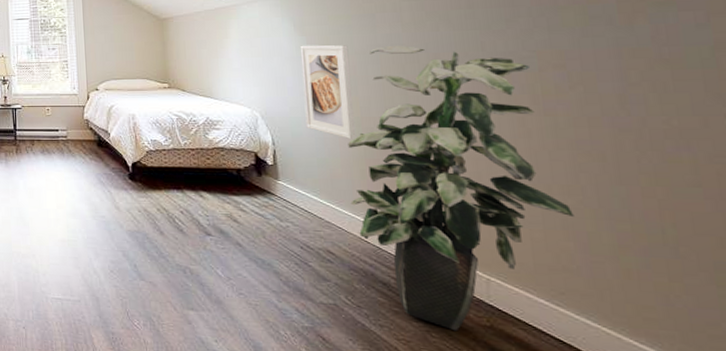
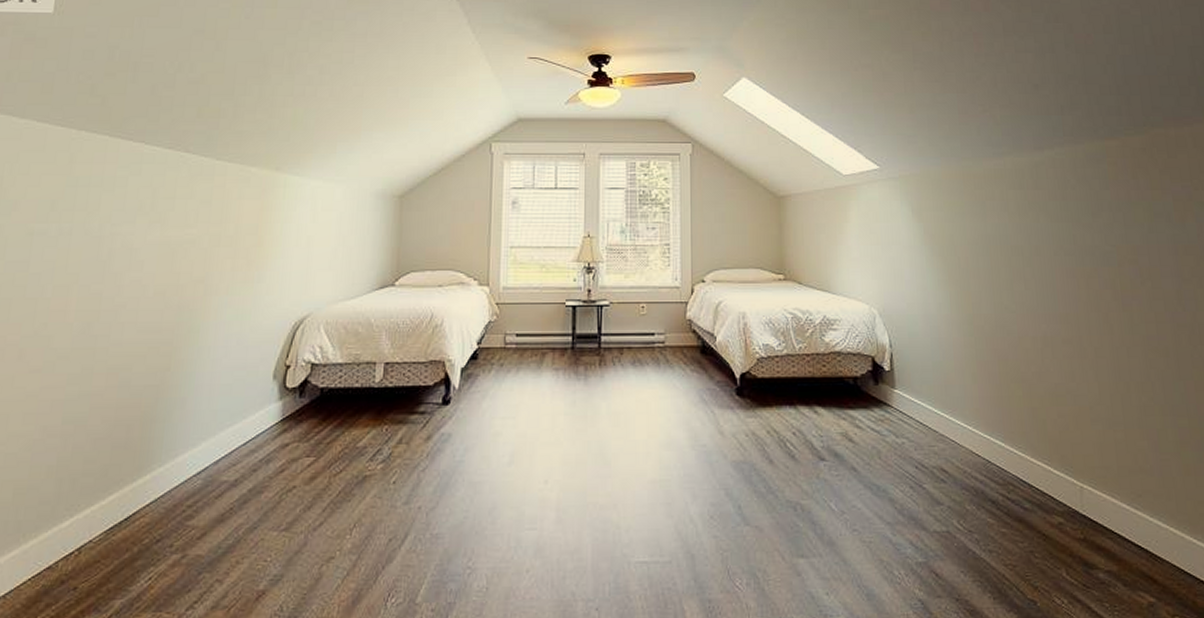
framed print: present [299,45,355,139] -> none [917,233,967,339]
indoor plant: present [348,46,574,332] -> none [961,237,1147,549]

